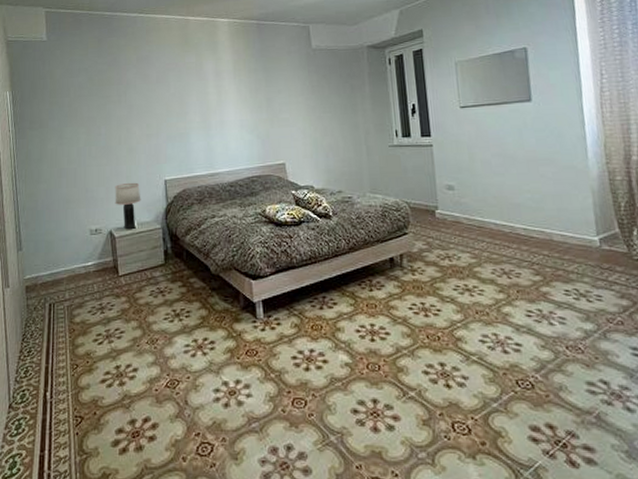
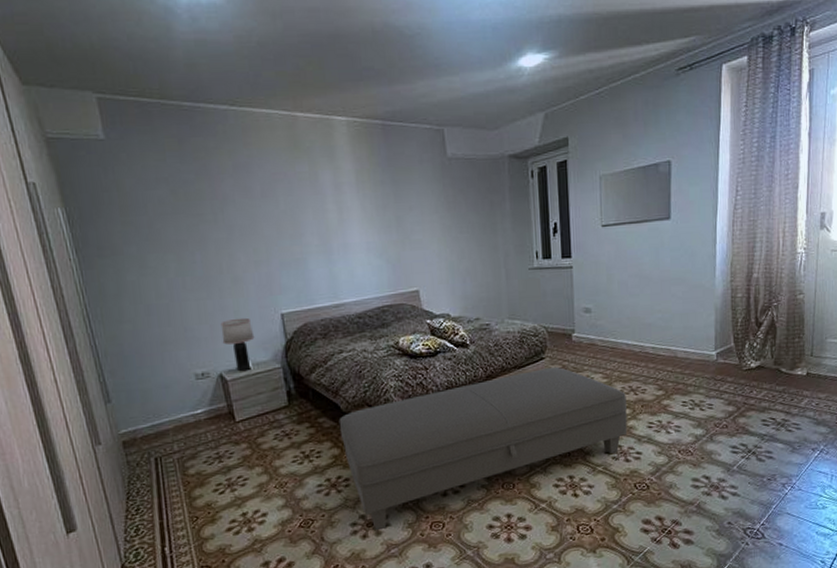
ottoman: none [208,242,503,400] -> present [338,366,628,531]

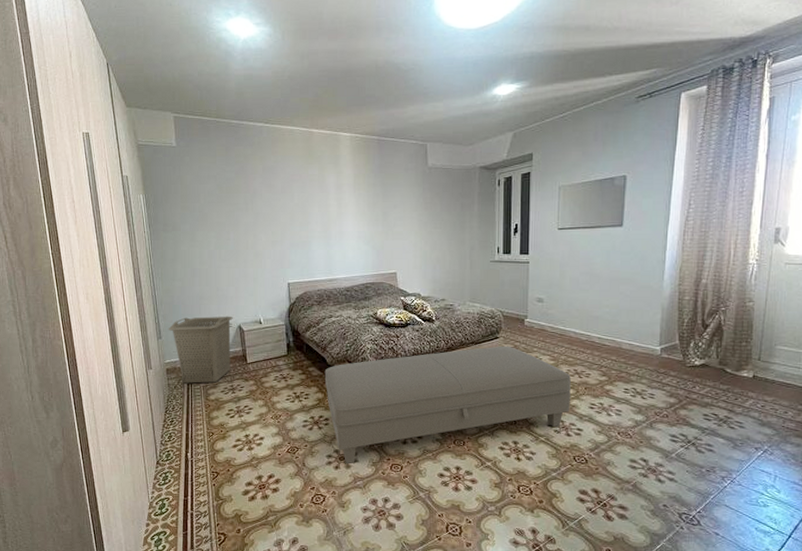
laundry basket: none [118,363,214,458] -> present [167,316,233,384]
table lamp: present [220,317,255,372] -> none [243,284,267,325]

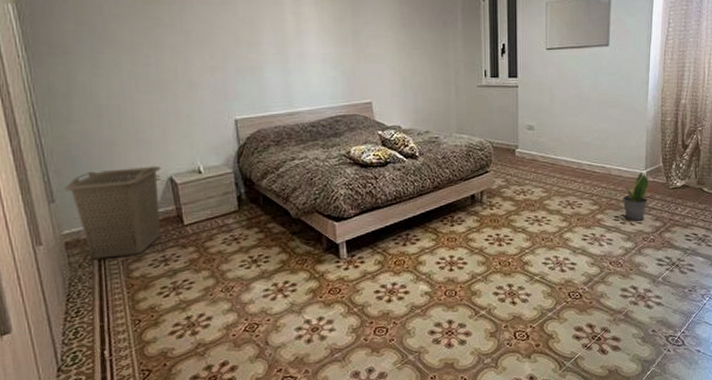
ottoman: present [324,345,571,464] -> none [288,180,564,336]
potted plant: none [633,348,663,396] -> present [622,172,648,221]

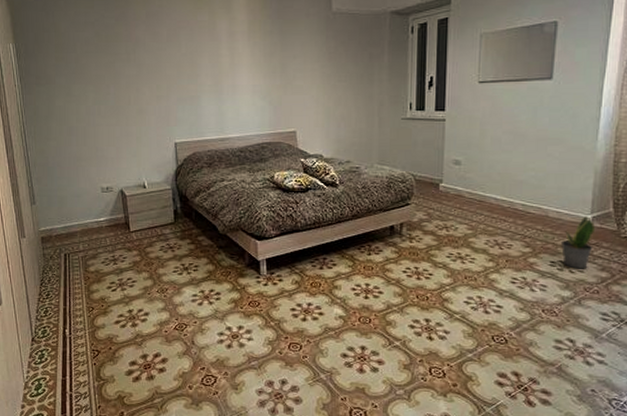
laundry basket: present [63,165,161,259] -> none [41,179,114,254]

